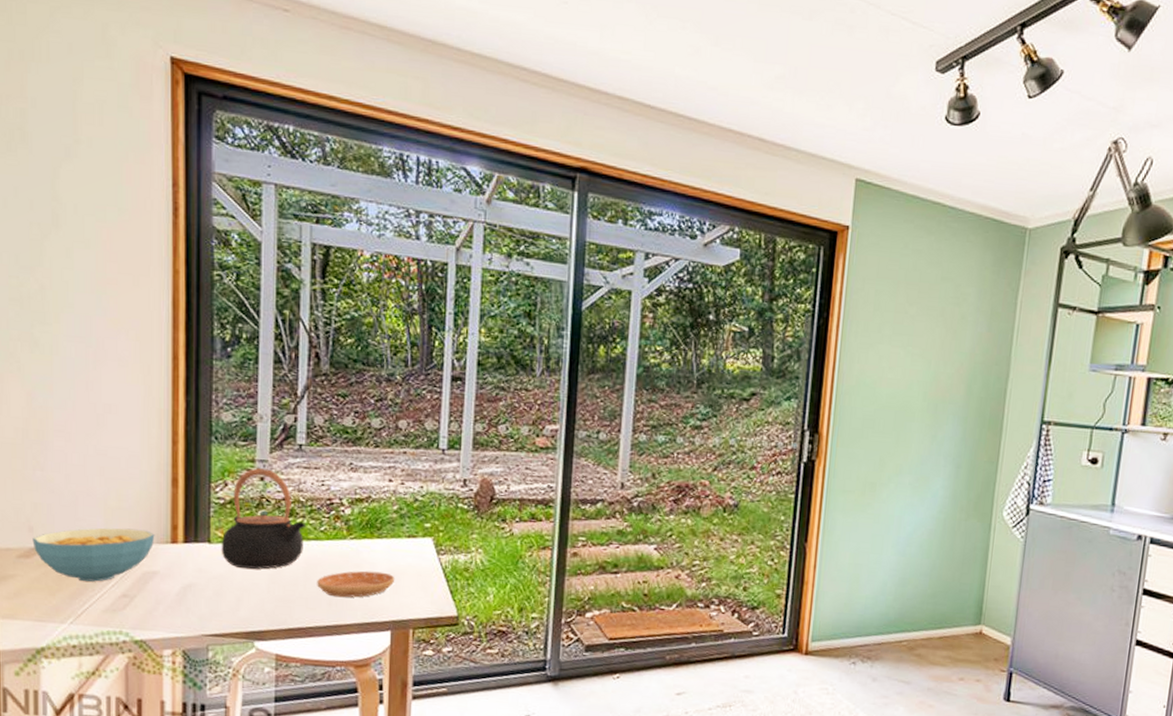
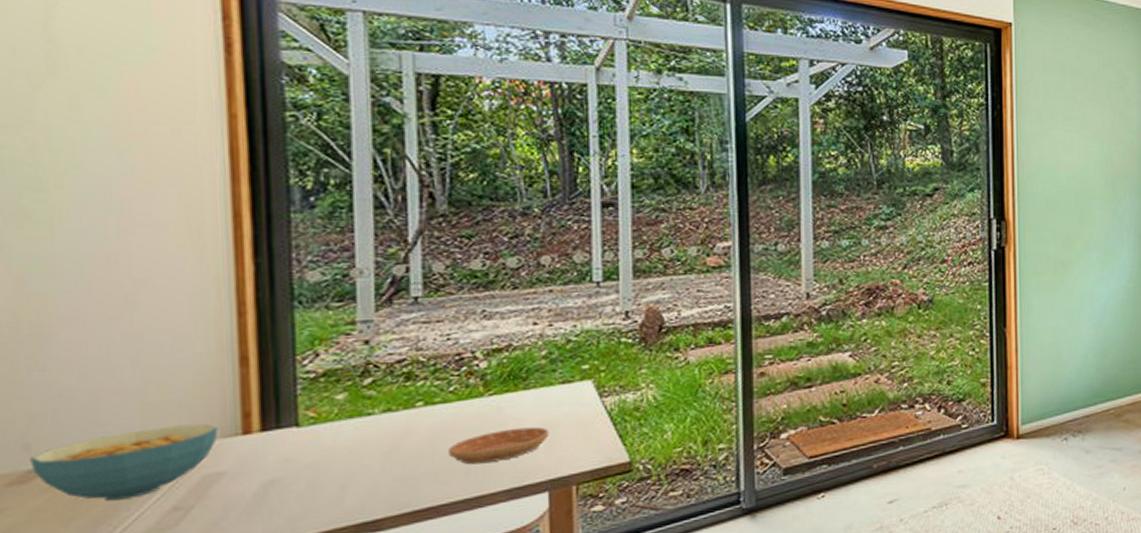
teapot: present [221,468,307,569] -> none [314,330,430,451]

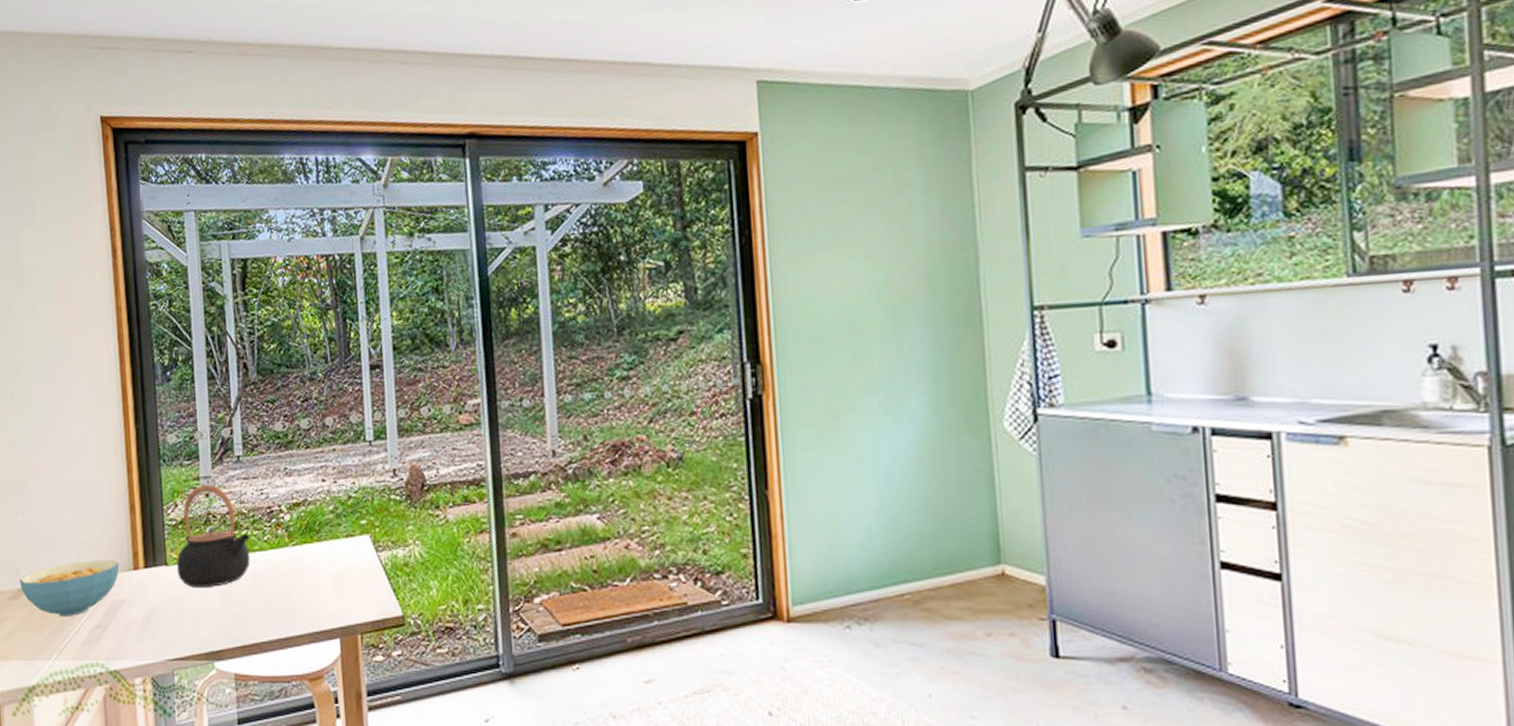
teapot: none [314,330,430,451] -> present [176,485,251,588]
saucer: present [448,427,550,465] -> none [265,576,339,608]

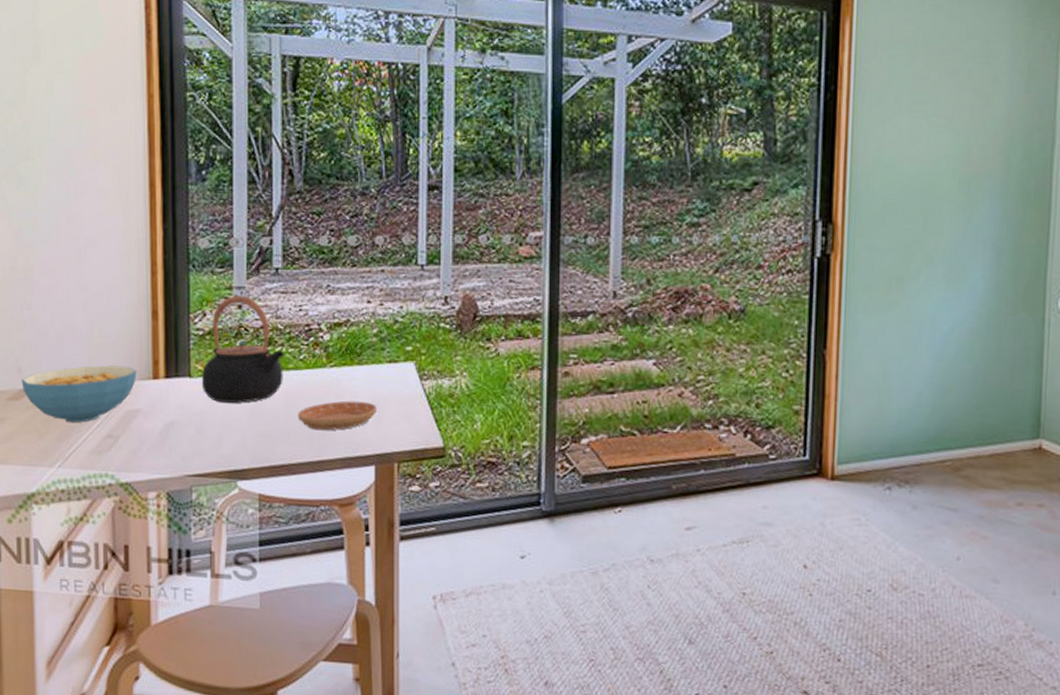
saucer: none [265,576,339,608] -> present [298,400,378,431]

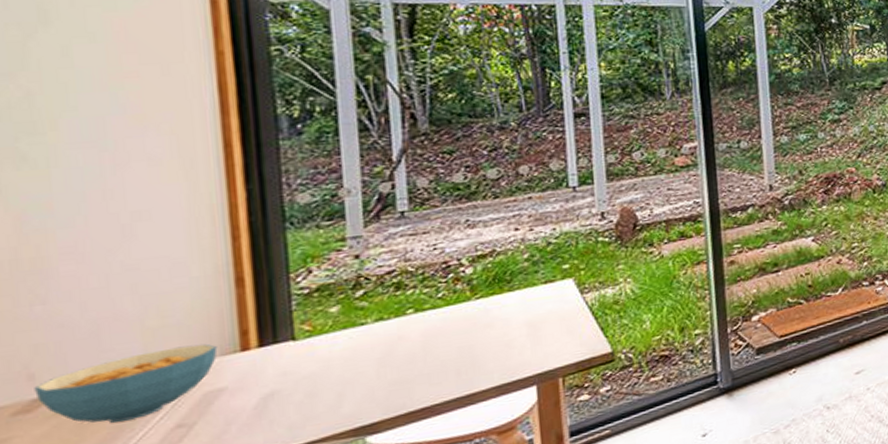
teapot: present [201,296,286,404] -> none [309,245,420,360]
saucer: present [298,400,378,431] -> none [439,325,535,365]

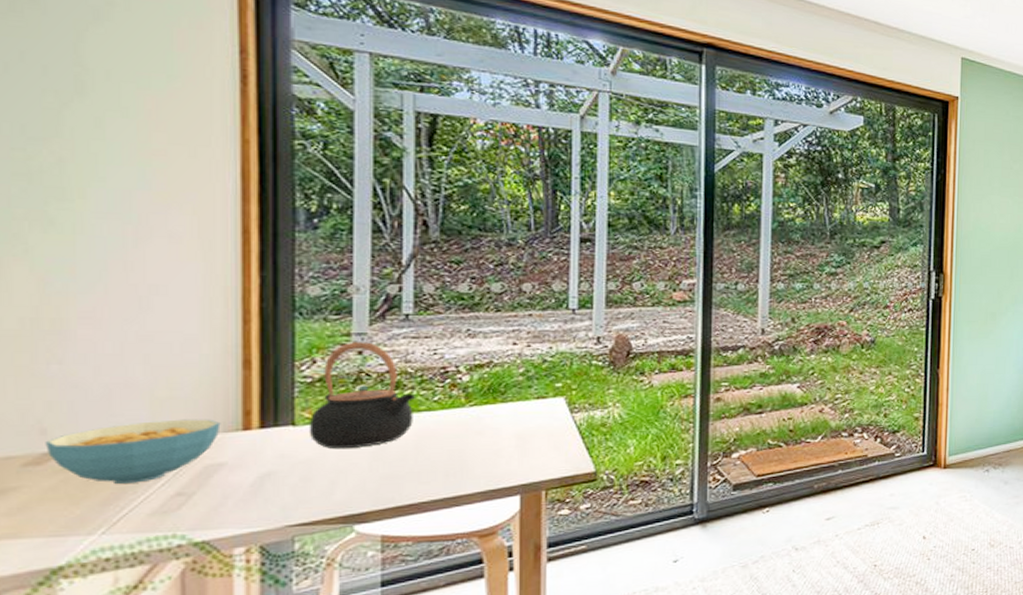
teapot: none [309,245,420,360] -> present [309,342,416,449]

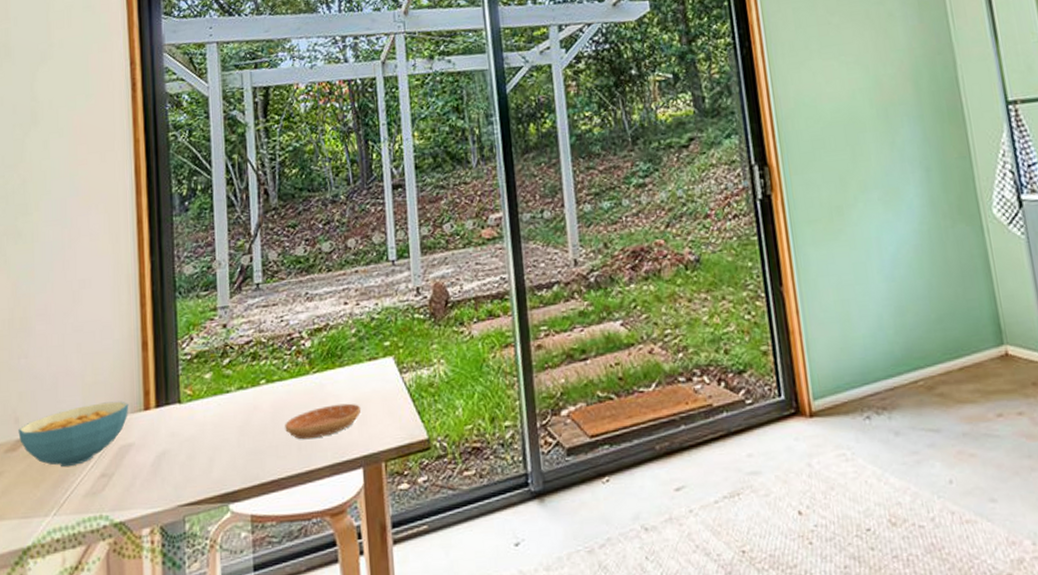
teapot: present [309,342,416,449] -> none [190,315,270,425]
saucer: none [431,436,524,468] -> present [285,403,361,440]

